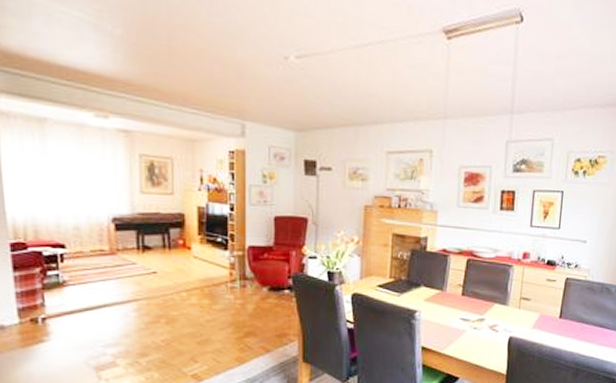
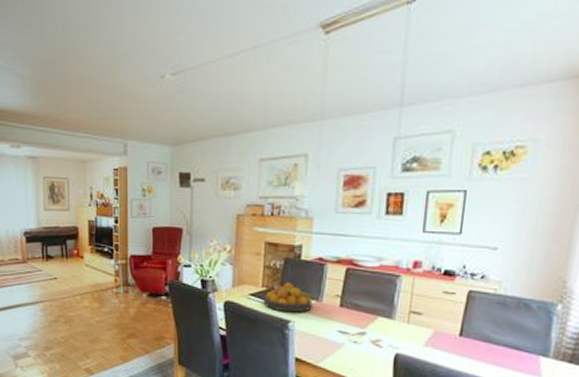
fruit bowl: none [391,273,438,303] -> present [263,282,313,313]

